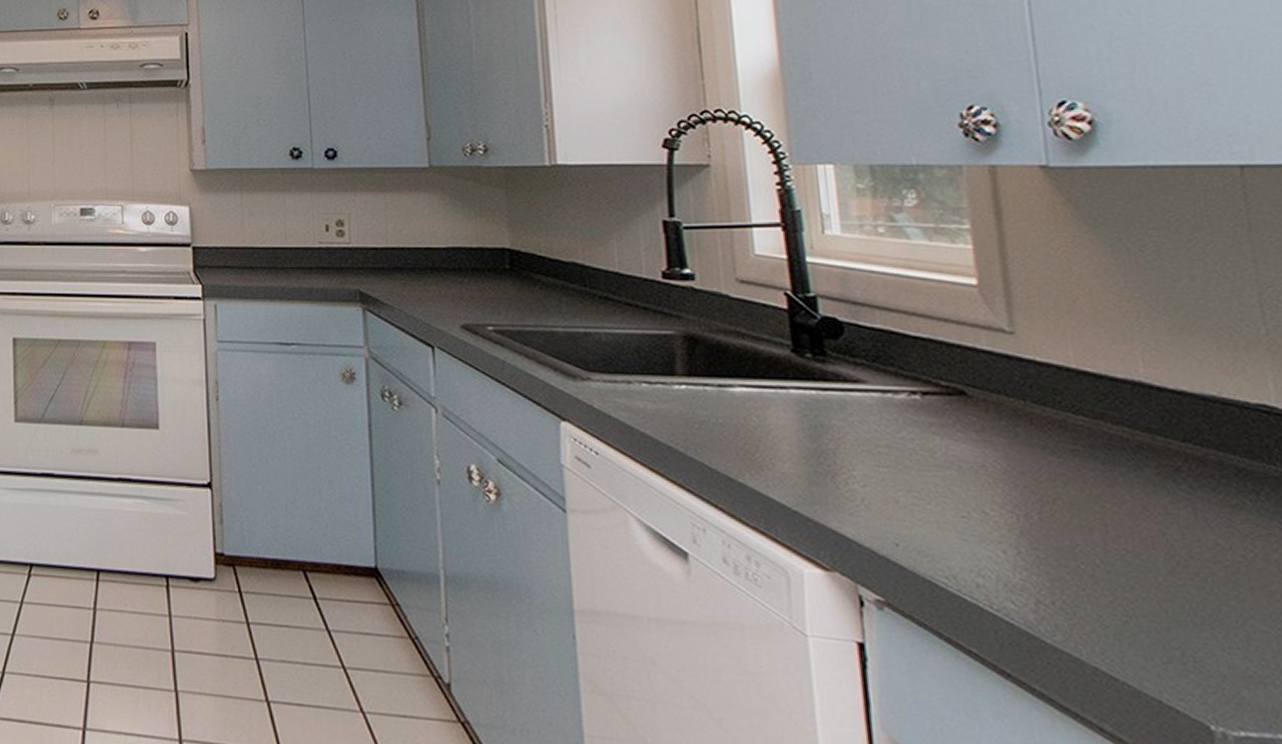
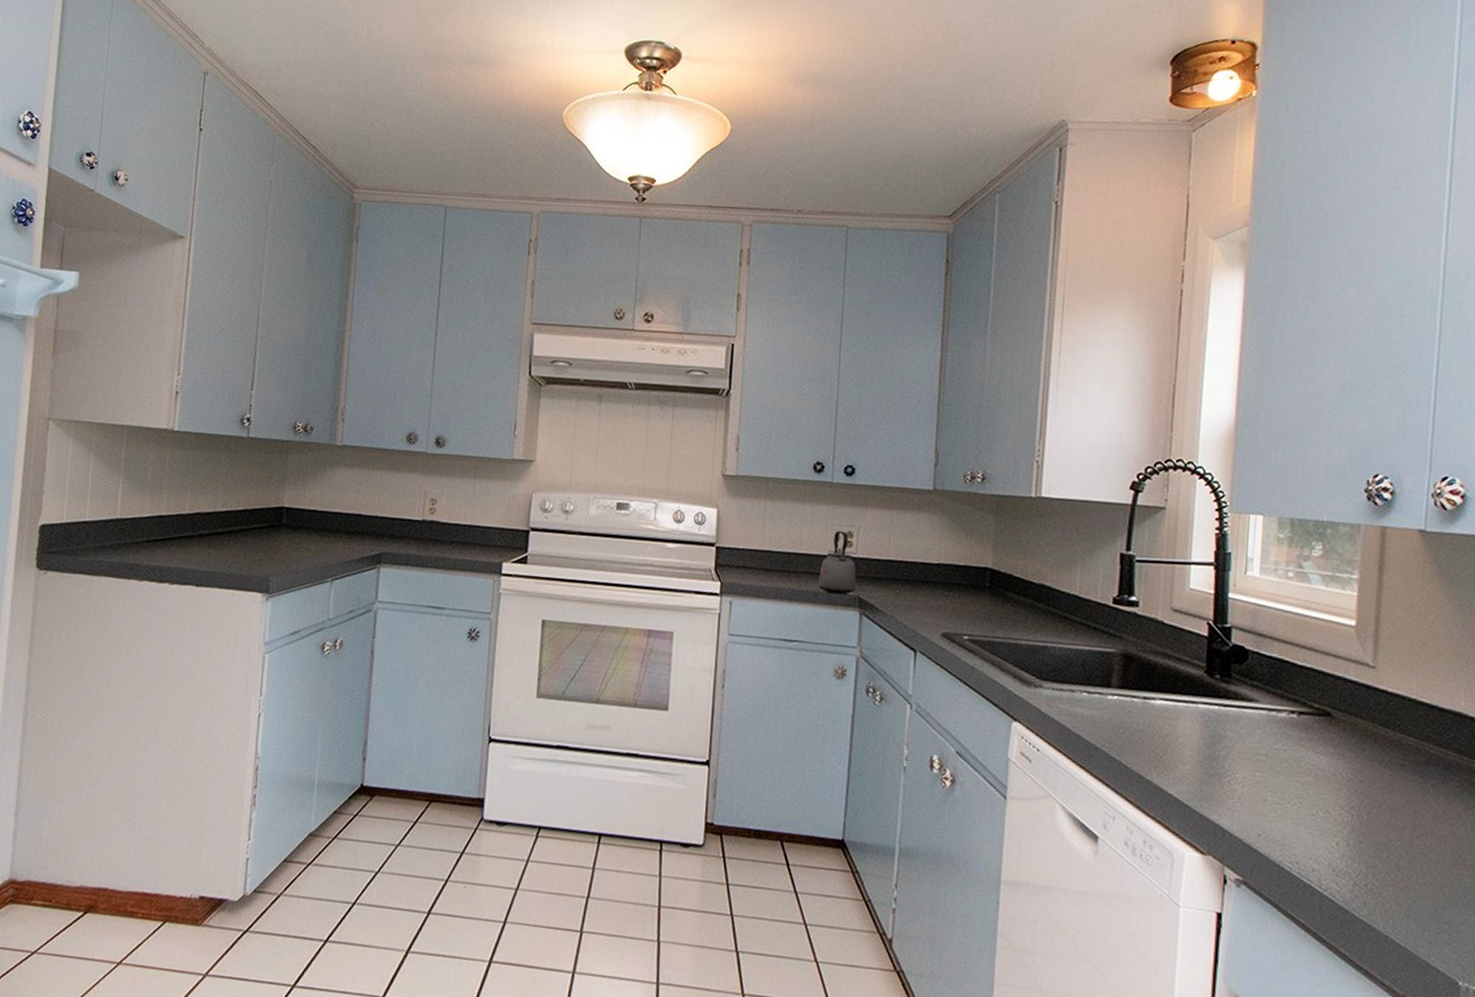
kettle: none [310,220,355,289] -> present [817,531,857,595]

